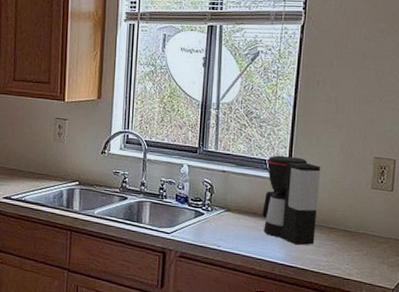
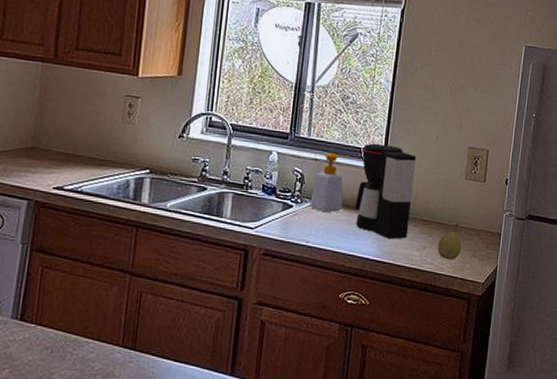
soap bottle: none [220,165,255,220] -> present [310,153,349,213]
fruit: none [345,230,370,266] -> present [437,222,462,260]

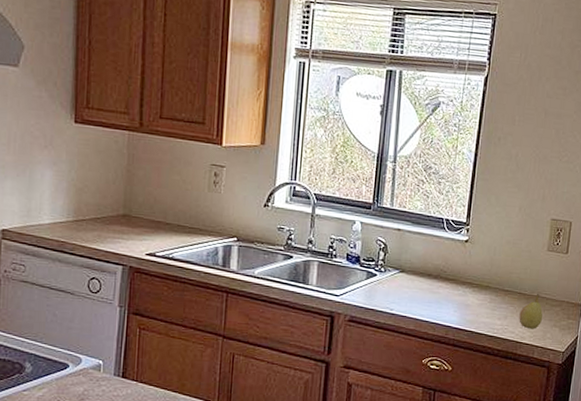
soap bottle: present [310,153,349,213] -> none [393,223,432,282]
coffee maker: present [355,143,417,239] -> none [437,214,499,309]

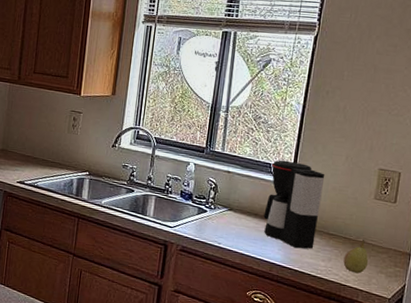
coffee maker: none [437,214,499,309] -> present [263,160,325,249]

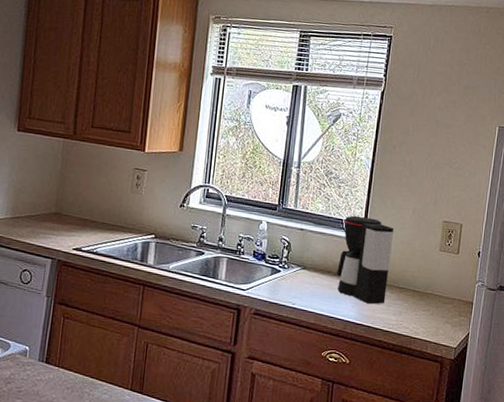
fruit: present [343,239,369,274] -> none [413,290,436,325]

